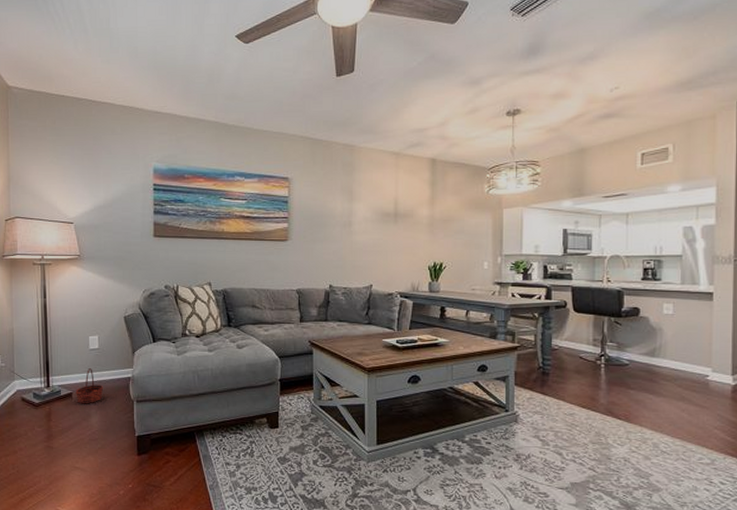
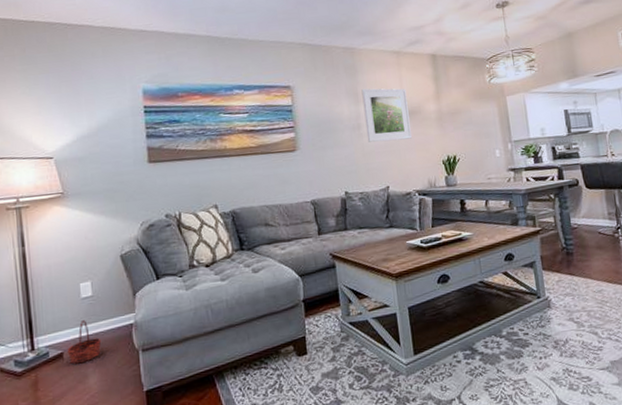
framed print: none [356,186,401,241] -> present [361,88,412,143]

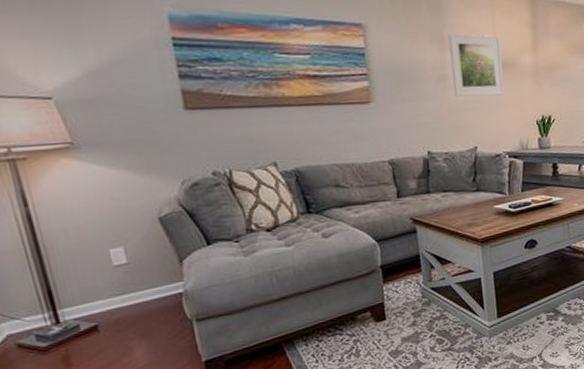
basket: present [67,320,102,365] -> none [102,289,146,337]

